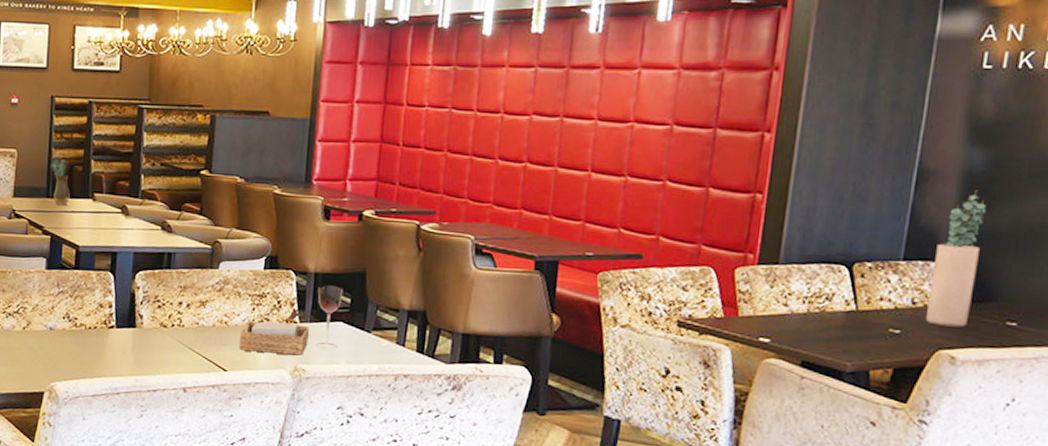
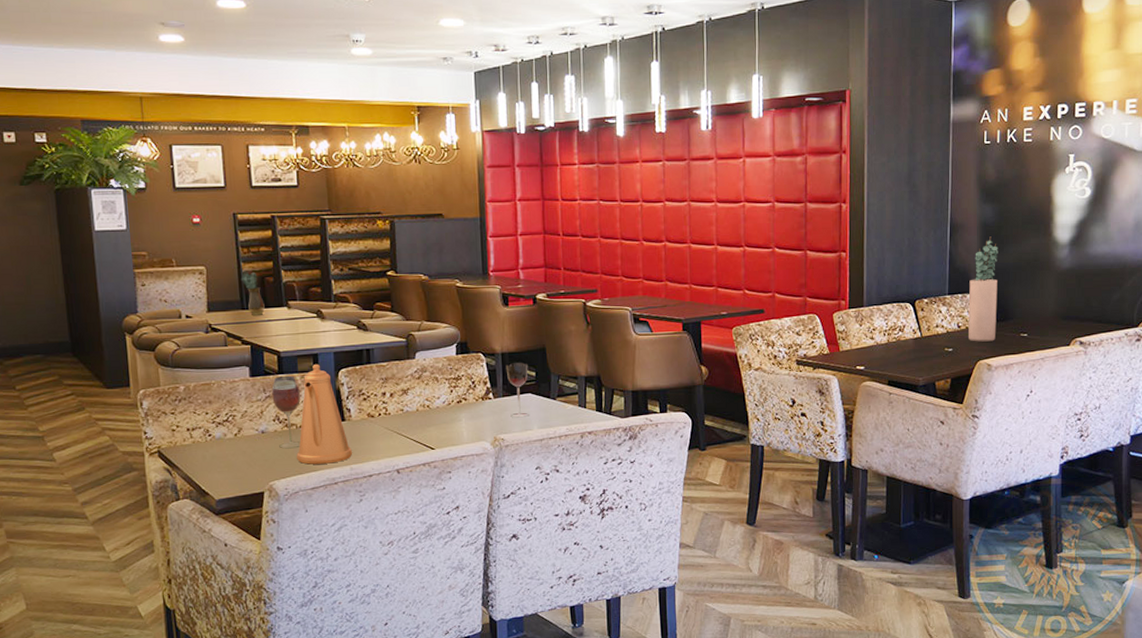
wineglass: none [65,271,95,351] -> present [271,375,301,449]
coffee pot: none [81,262,140,372] -> present [296,363,353,465]
napkin holder: present [238,321,309,356] -> none [442,399,503,429]

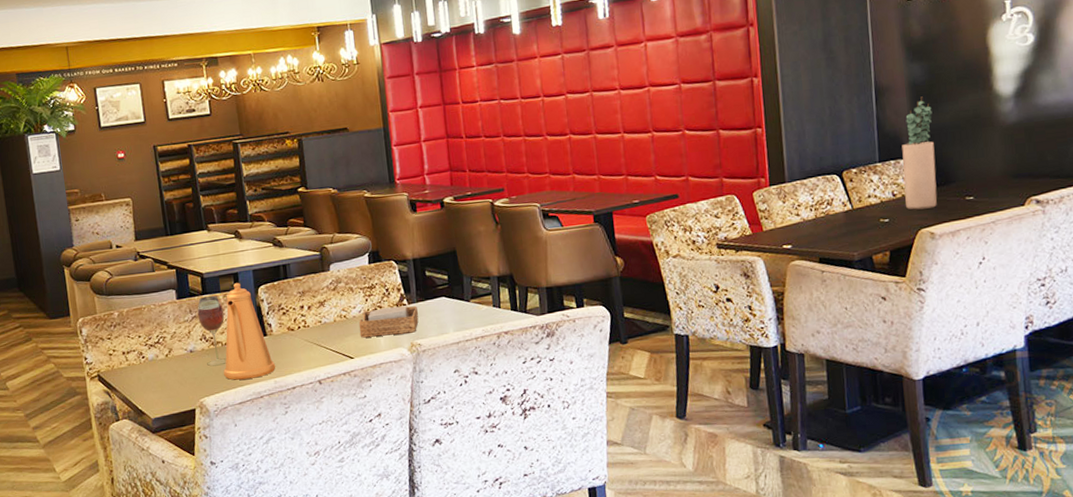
vase: present [240,271,265,317] -> none [163,199,187,242]
napkin holder: none [442,399,503,429] -> present [358,305,419,338]
wineglass: present [506,363,529,418] -> none [418,267,444,323]

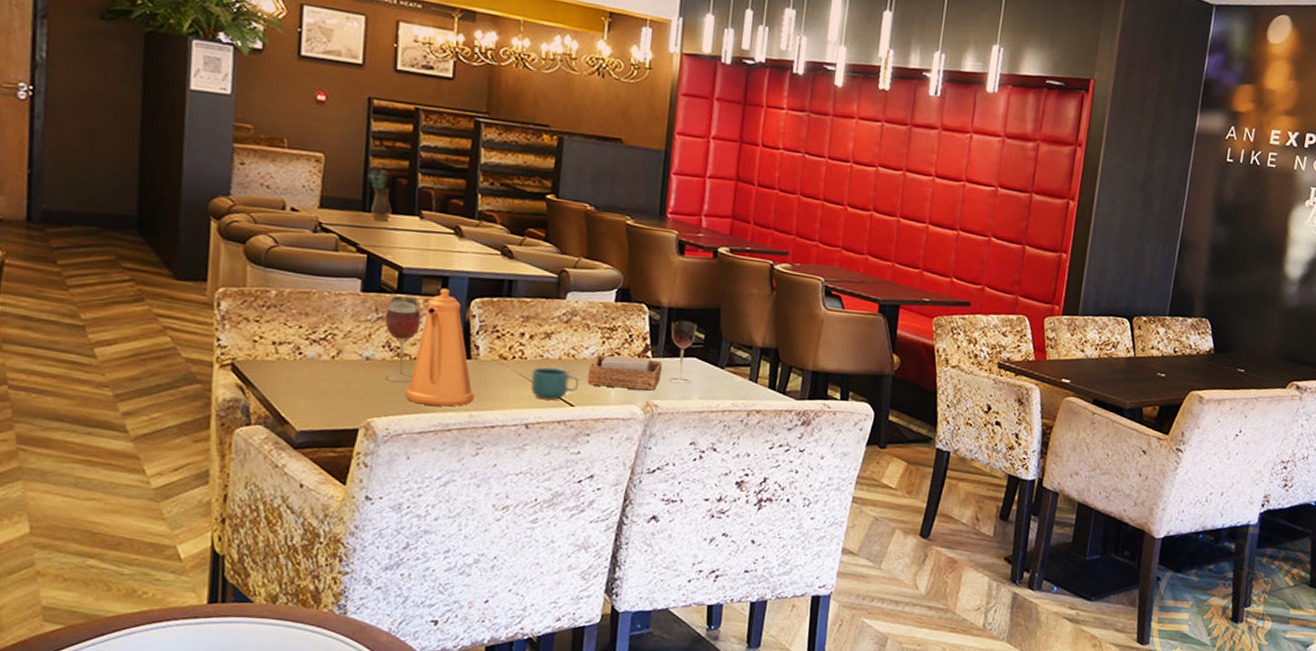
vase: none [163,199,187,242] -> present [366,166,392,222]
cup: none [315,328,354,357] -> present [530,367,580,400]
wineglass: none [418,267,444,323] -> present [669,320,698,385]
vase: present [902,96,938,210] -> none [1182,260,1227,373]

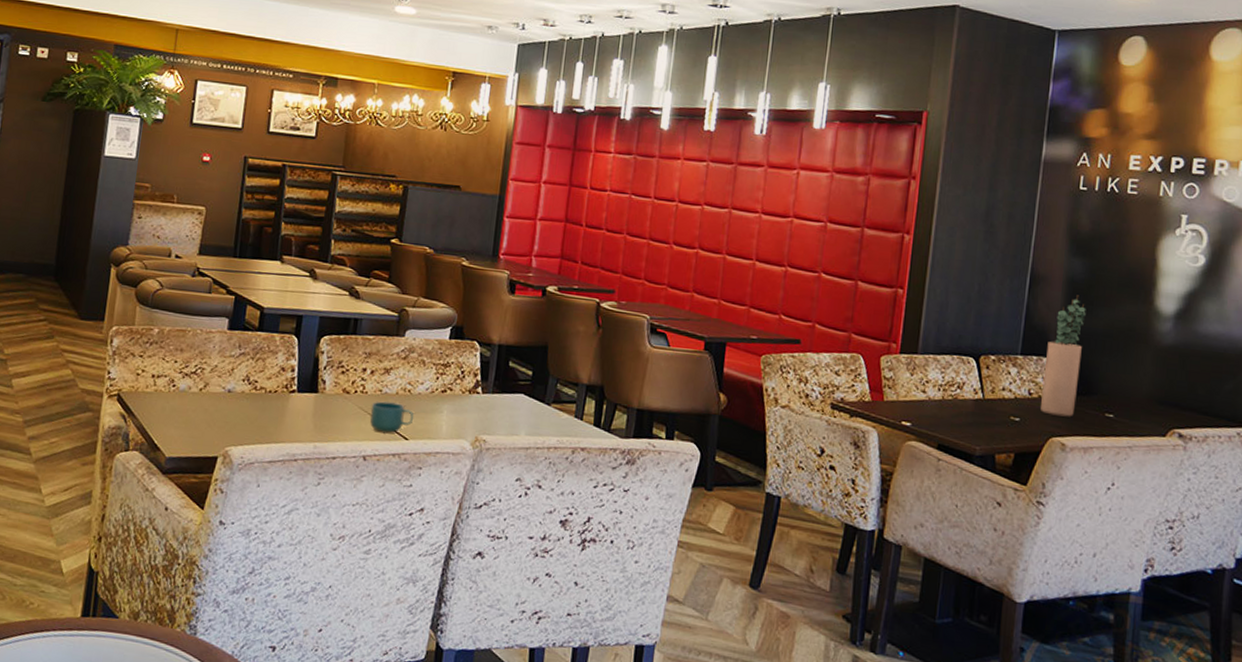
vase: present [366,166,392,222] -> none [238,217,258,266]
wineglass: present [385,296,422,383] -> none [243,333,278,415]
coffee pot: present [405,287,475,407] -> none [259,326,320,438]
napkin holder: present [587,355,662,391] -> none [421,390,491,426]
wineglass: present [669,320,698,385] -> none [497,357,526,421]
vase: none [1182,260,1227,373] -> present [1039,295,1086,417]

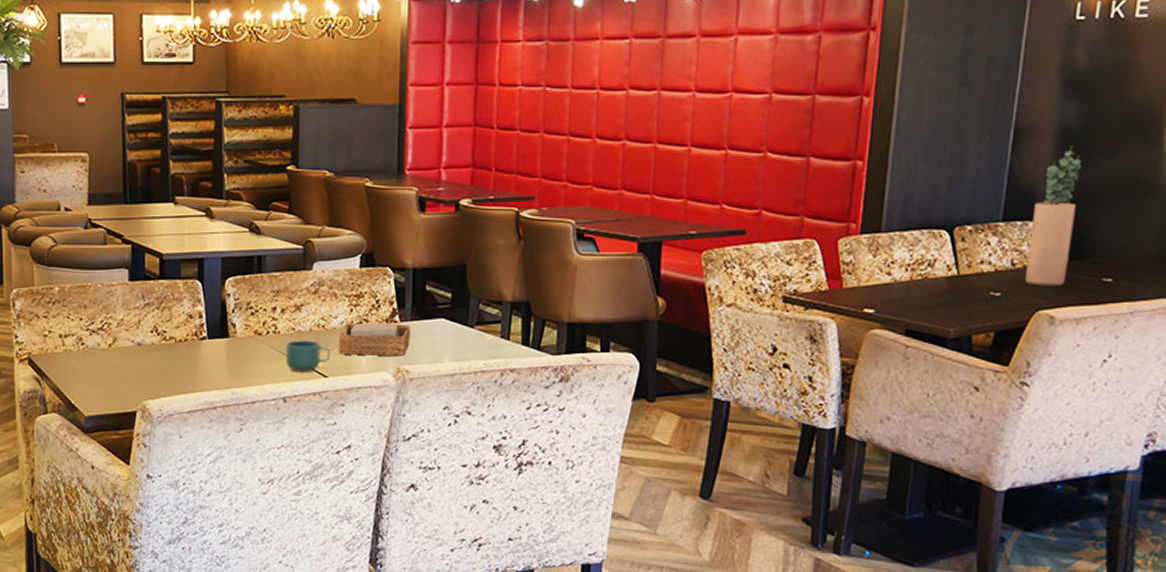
napkin holder: none [421,390,491,426] -> present [338,322,410,356]

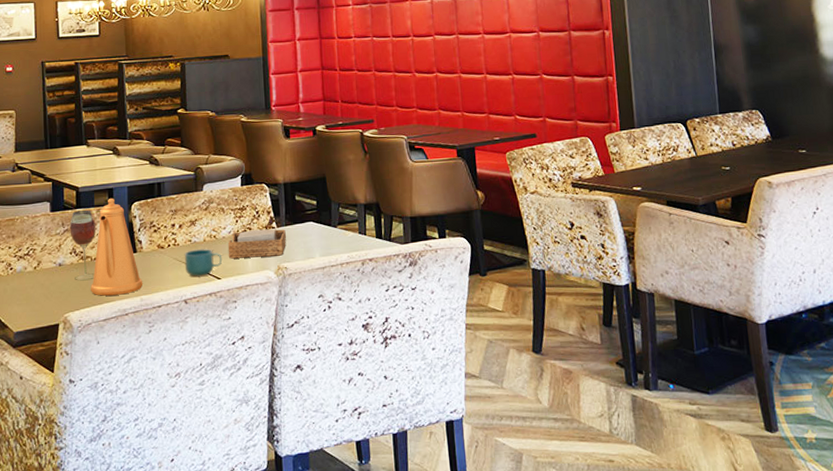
wineglass: none [151,281,183,365] -> present [70,209,97,281]
coffee pot: none [174,269,236,385] -> present [91,198,143,296]
vase: present [1024,145,1082,286] -> none [739,56,773,160]

